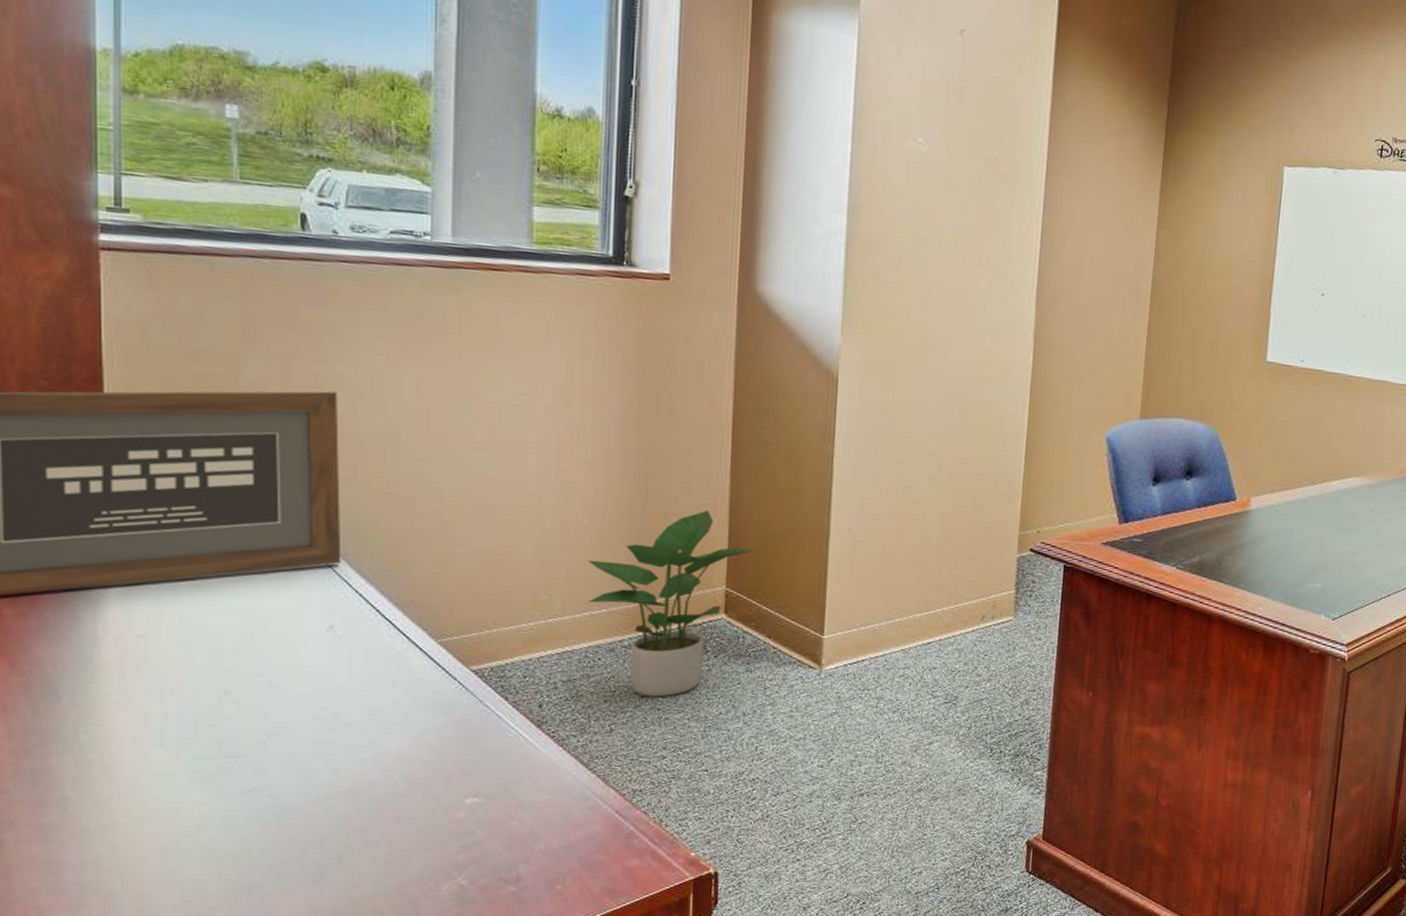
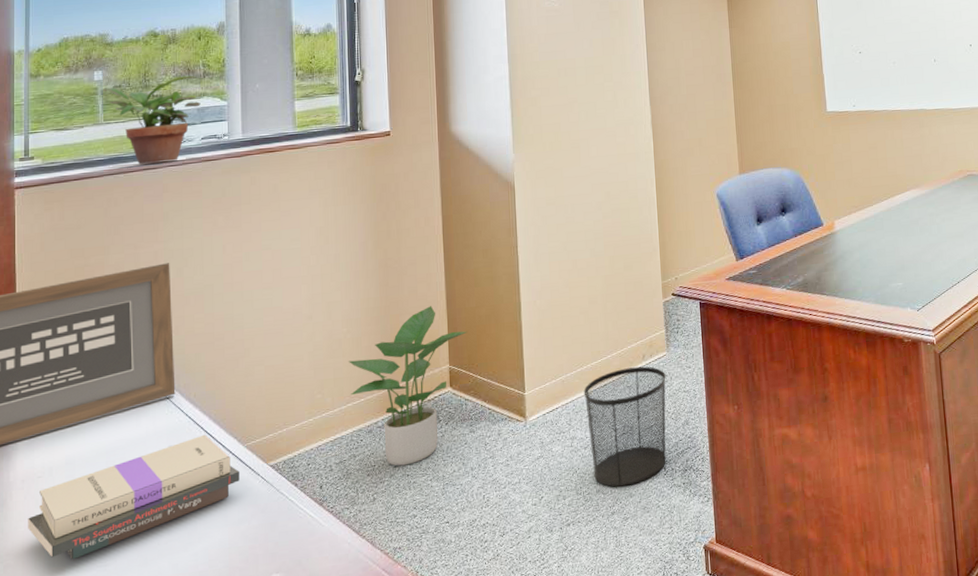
books: none [125,619,429,744] -> present [28,434,240,560]
potted plant: none [239,131,391,256] -> present [103,75,201,165]
waste bin: none [900,627,1008,762] -> present [583,366,666,488]

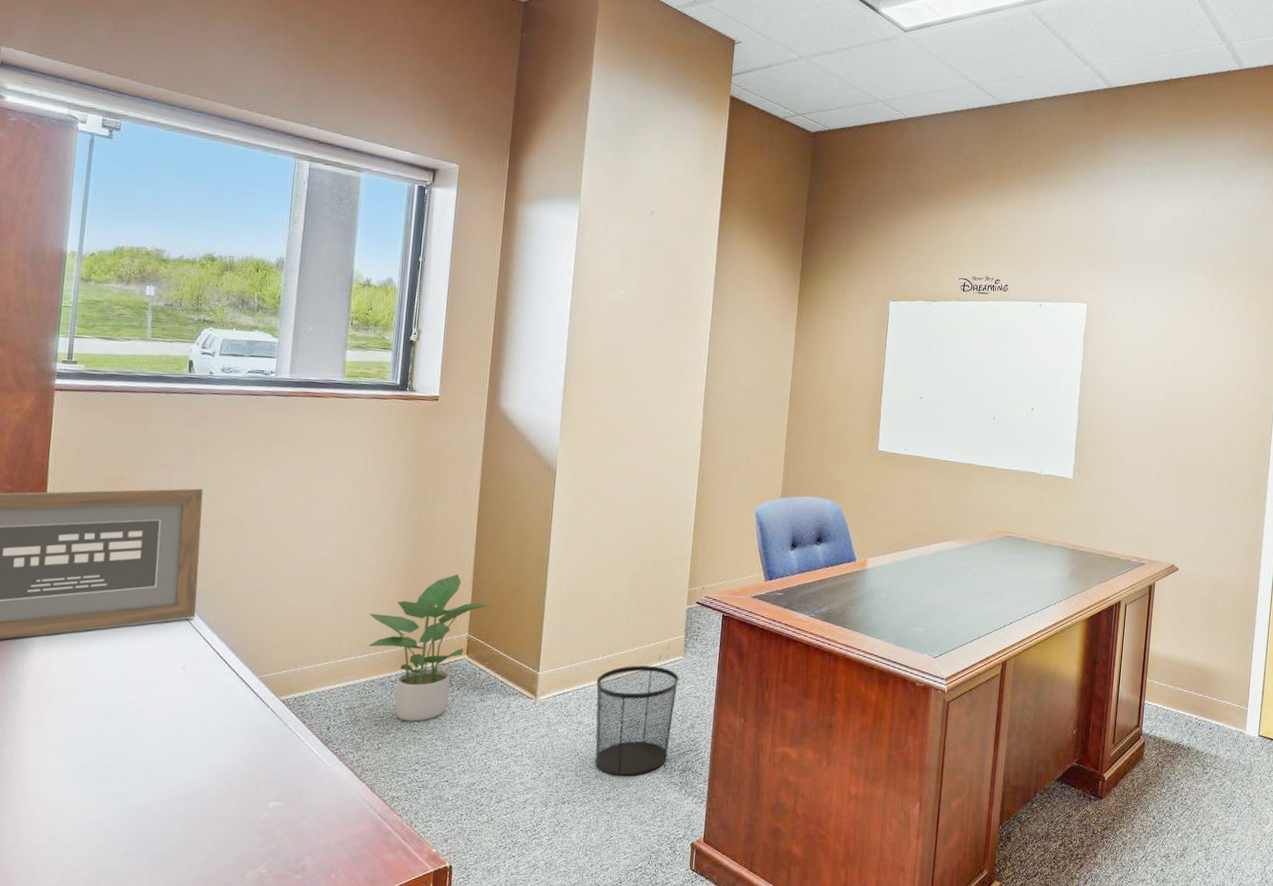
books: present [28,434,240,560] -> none [38,660,250,757]
potted plant: present [103,75,201,165] -> none [154,304,251,390]

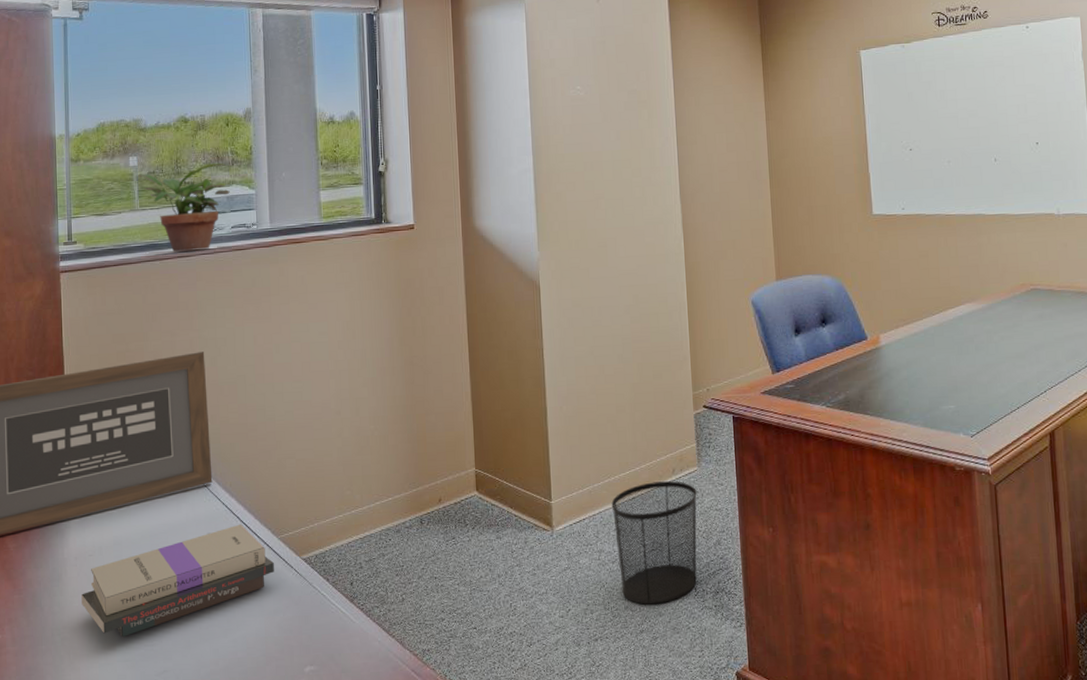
books: none [38,660,250,757] -> present [81,524,274,638]
potted plant: none [154,304,251,390] -> present [138,162,230,252]
potted plant: present [368,574,491,722] -> none [376,407,494,568]

